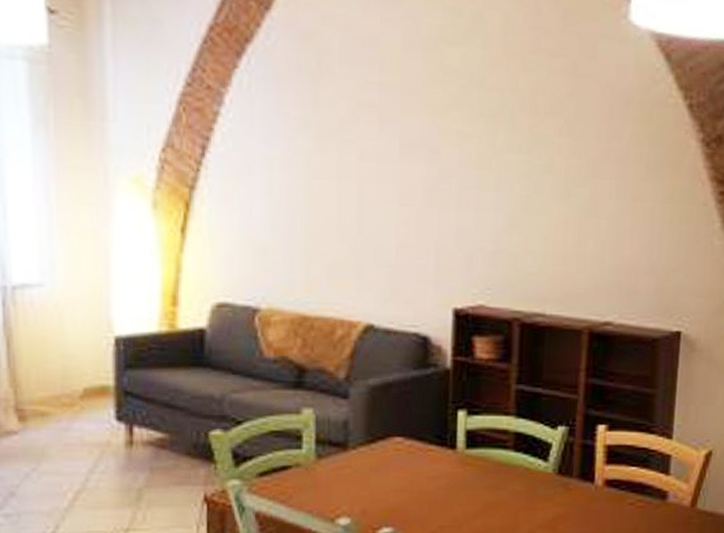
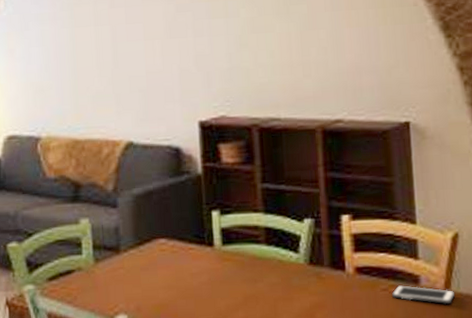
cell phone: none [638,500,700,522] -> present [392,285,455,305]

